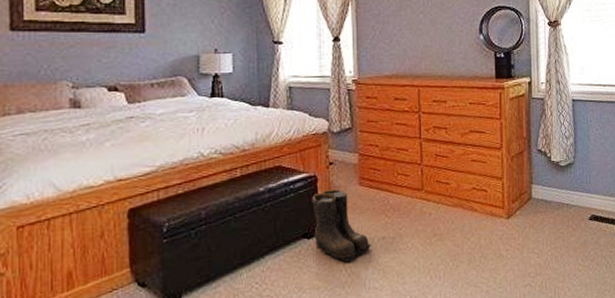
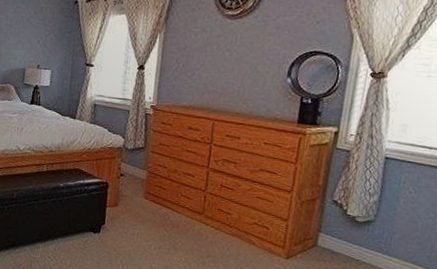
boots: present [312,189,372,262] -> none [99,196,148,260]

